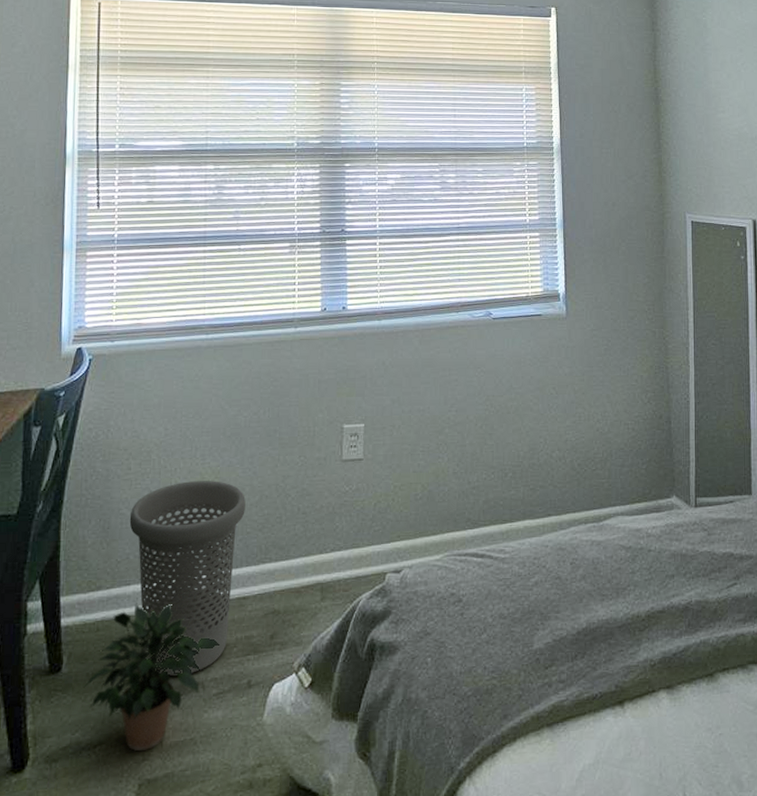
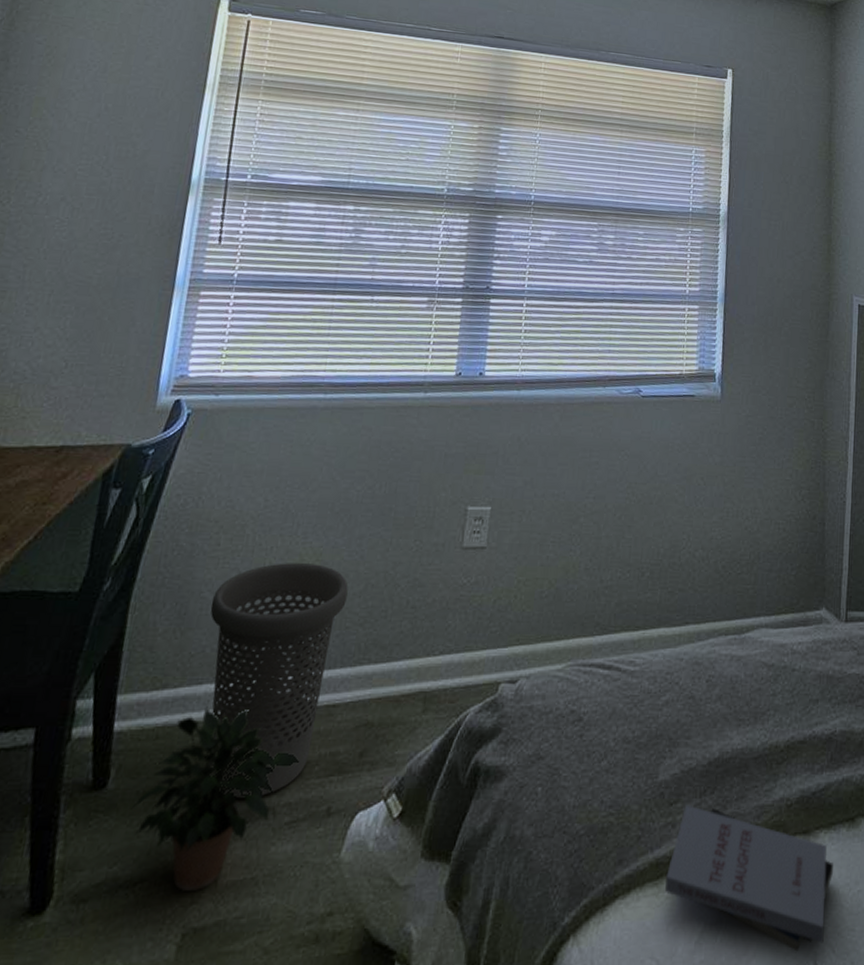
books: none [547,667,697,785] -> present [665,804,834,952]

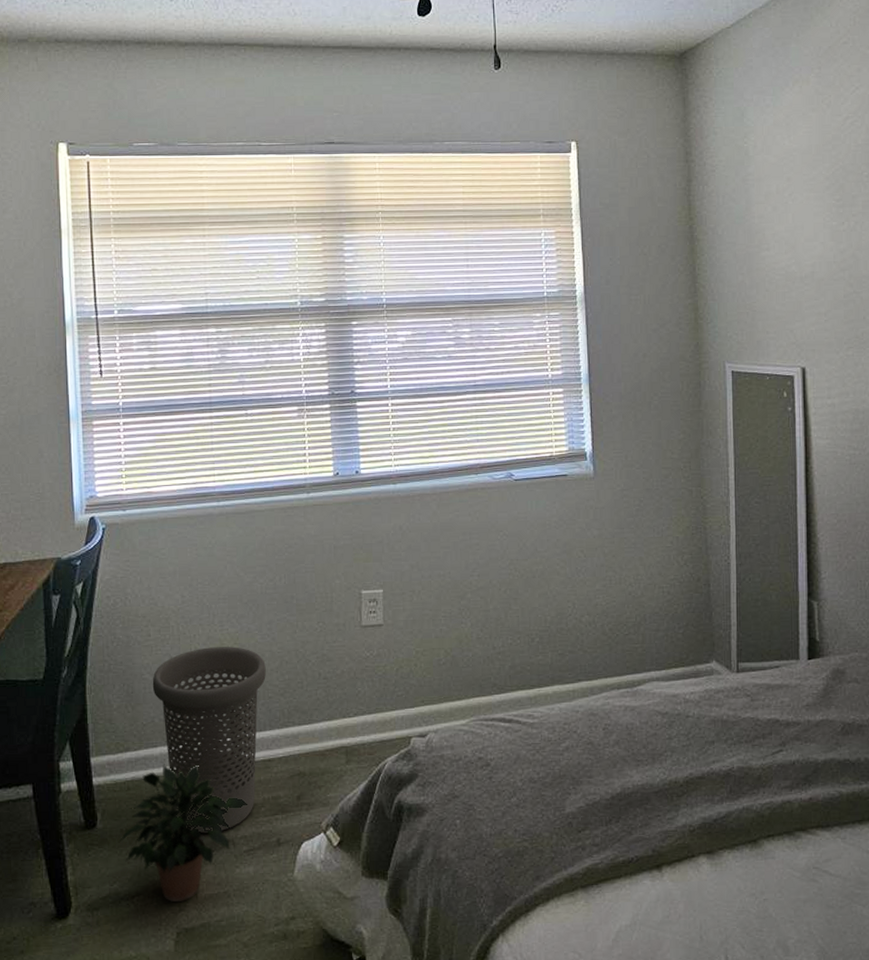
books: present [665,804,834,952] -> none [581,831,740,948]

